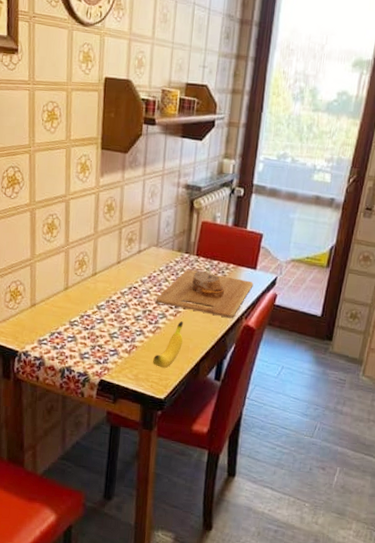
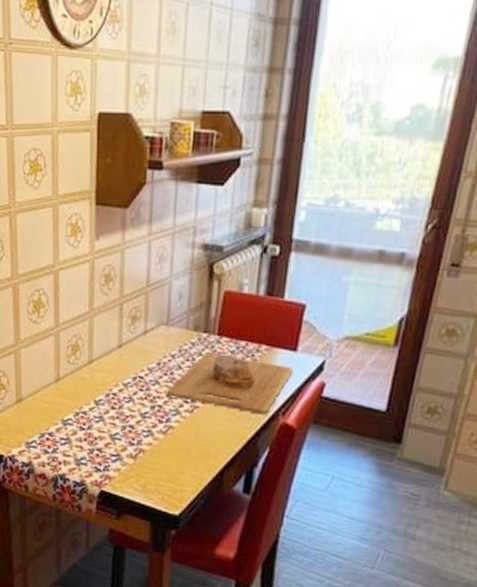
banana: present [153,321,183,368] -> none [164,419,202,477]

